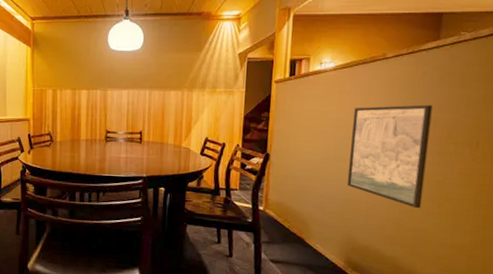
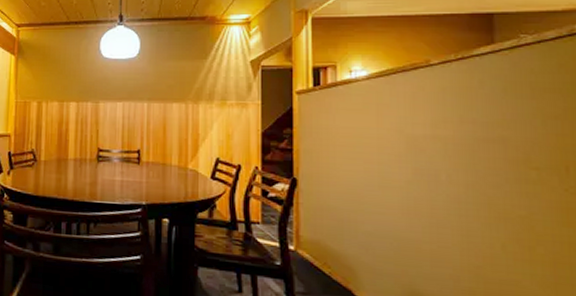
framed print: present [346,104,433,209] -> none [398,120,505,254]

